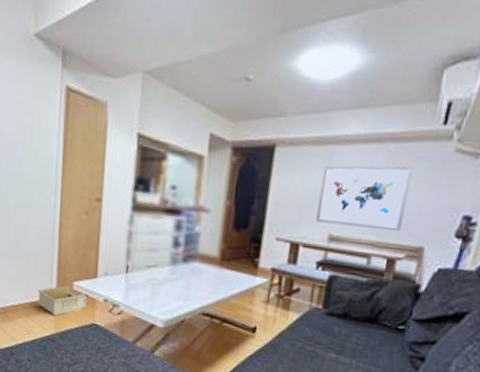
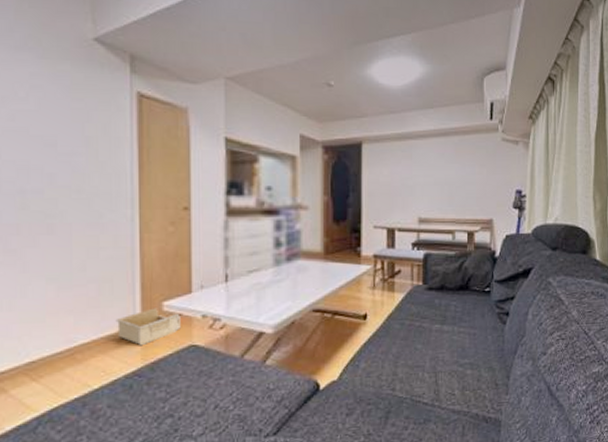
wall art: present [316,165,413,232] -> none [406,154,475,209]

